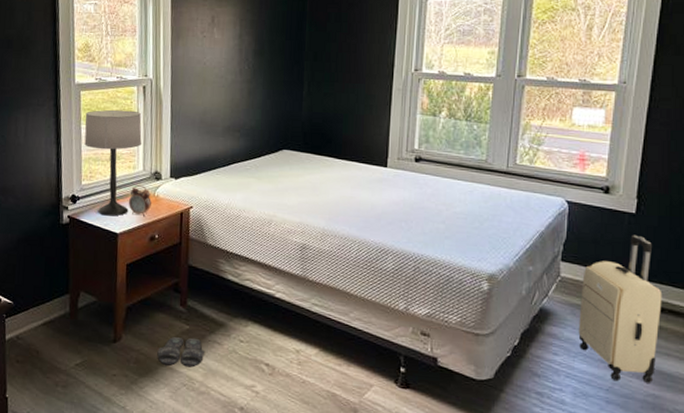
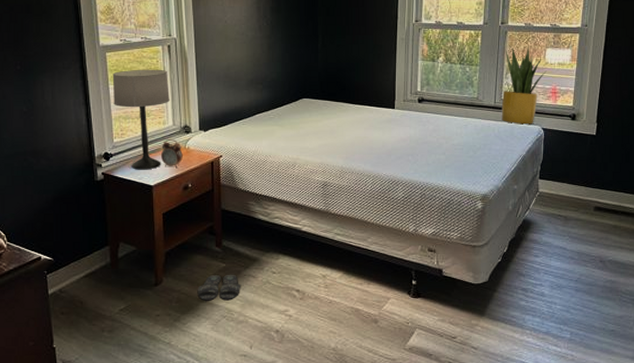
planter: none [515,104,573,196] -> present [501,47,547,125]
suitcase: present [578,234,663,383] -> none [553,152,617,273]

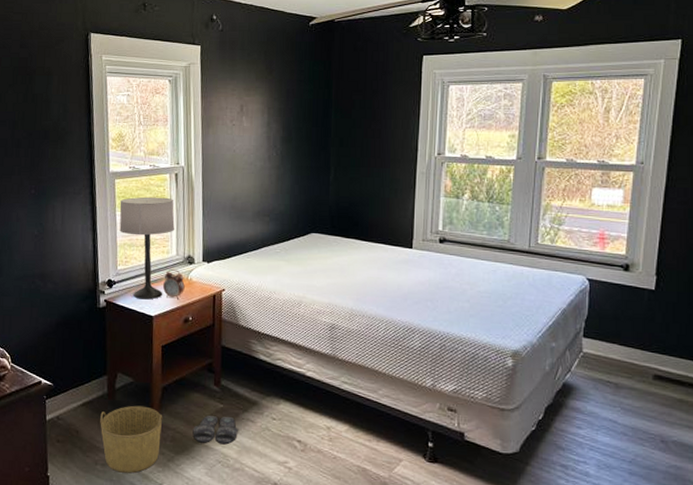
basket: none [104,272,168,337] -> present [100,405,163,474]
planter: present [501,47,547,125] -> none [537,185,593,274]

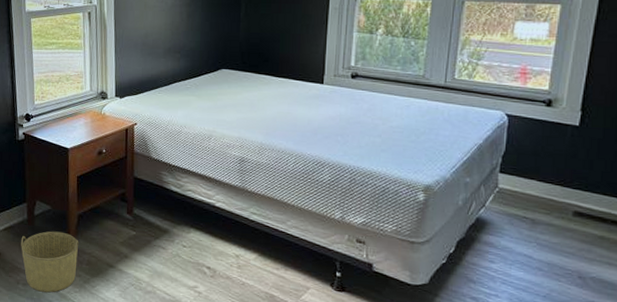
table lamp: present [119,196,175,300] -> none [35,35,88,133]
alarm clock: present [162,269,185,300] -> none [77,104,98,133]
slippers: present [192,415,239,445] -> none [107,241,151,269]

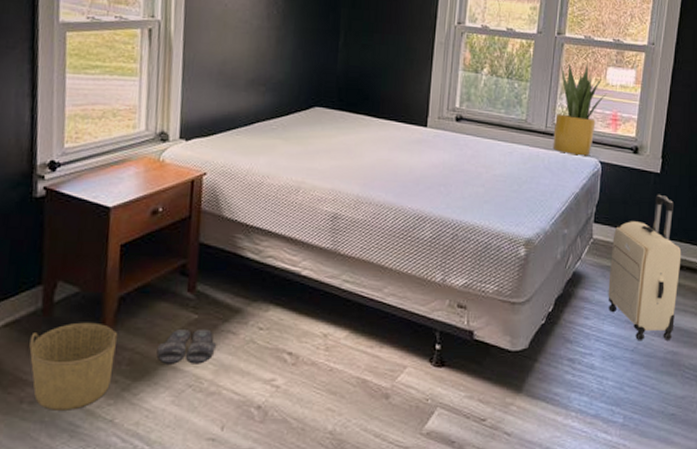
slippers: none [107,241,151,269] -> present [157,328,217,364]
planter: none [453,19,515,109] -> present [552,63,607,156]
suitcase: none [515,146,606,291] -> present [608,194,682,341]

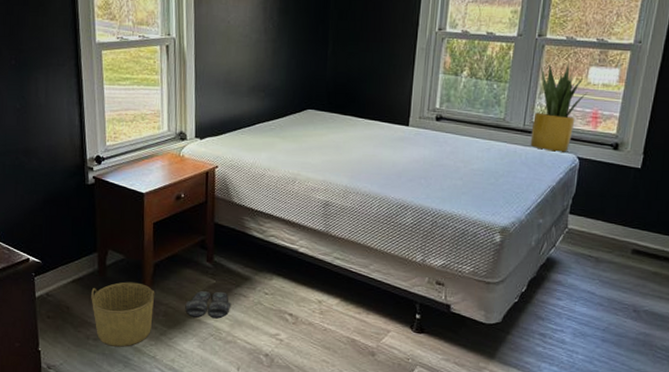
suitcase: present [608,194,682,341] -> none [581,188,660,323]

